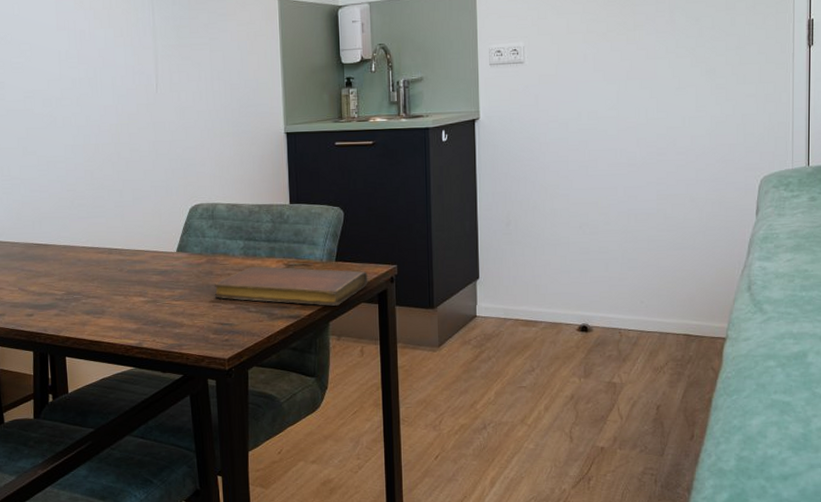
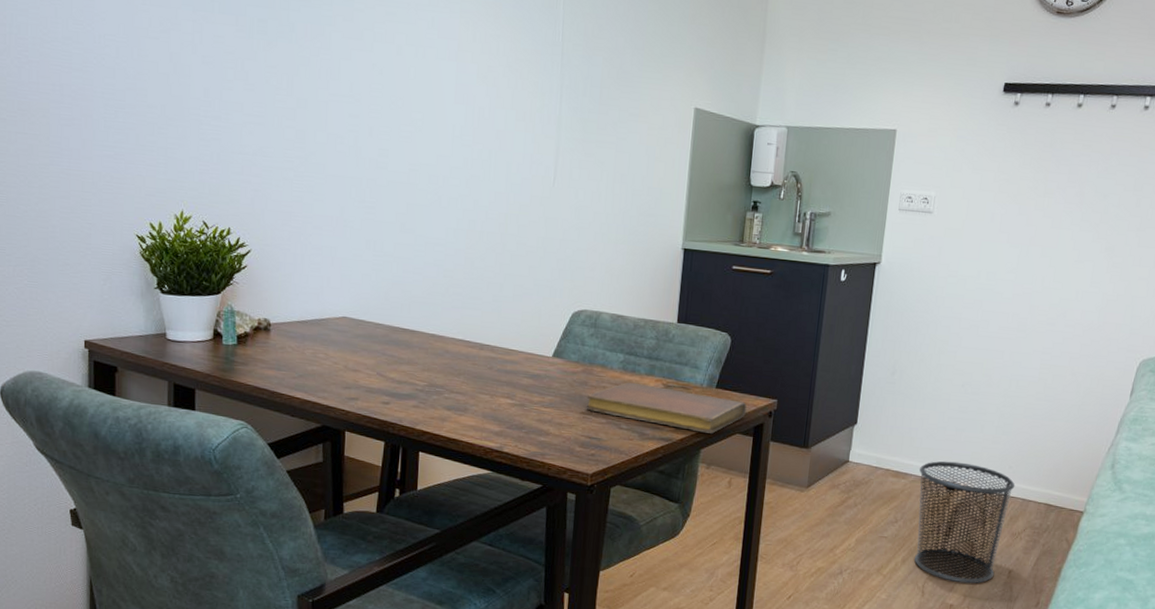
waste bin: none [549,303,650,424] -> present [914,461,1015,584]

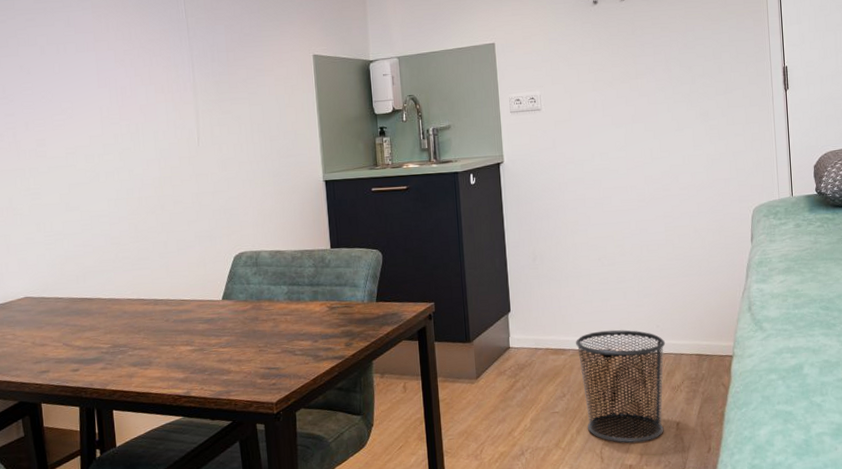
notebook: present [586,382,747,434] -> none [260,310,408,345]

